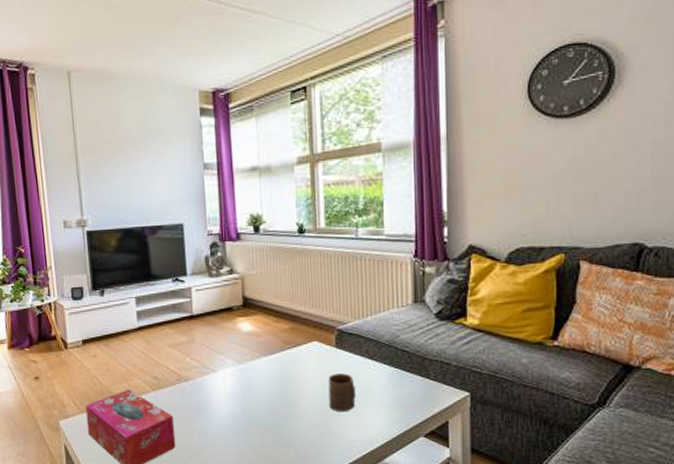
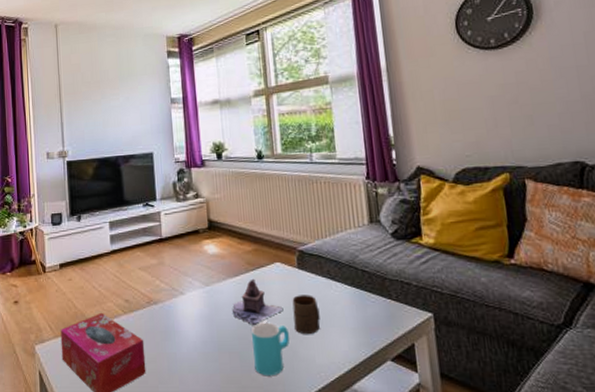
teapot: none [265,357,319,402] -> present [231,278,284,325]
cup: none [285,400,324,451] -> present [251,322,290,376]

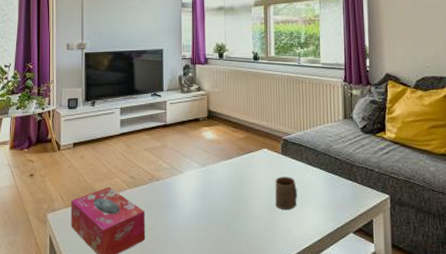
teapot: present [231,278,284,325] -> none [223,162,267,201]
cup: present [251,322,290,376] -> none [239,199,271,244]

